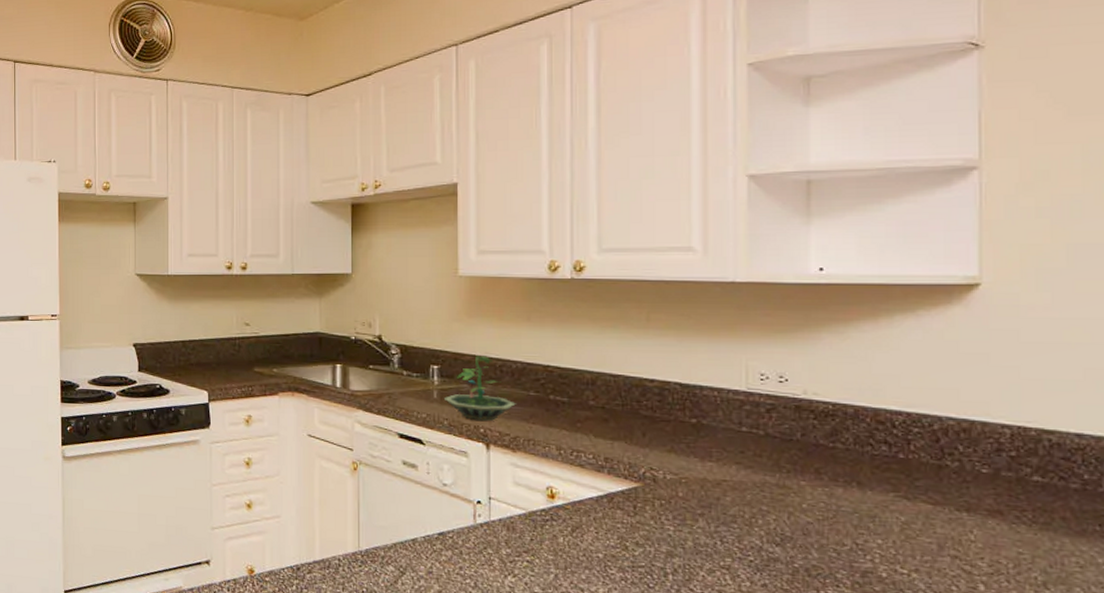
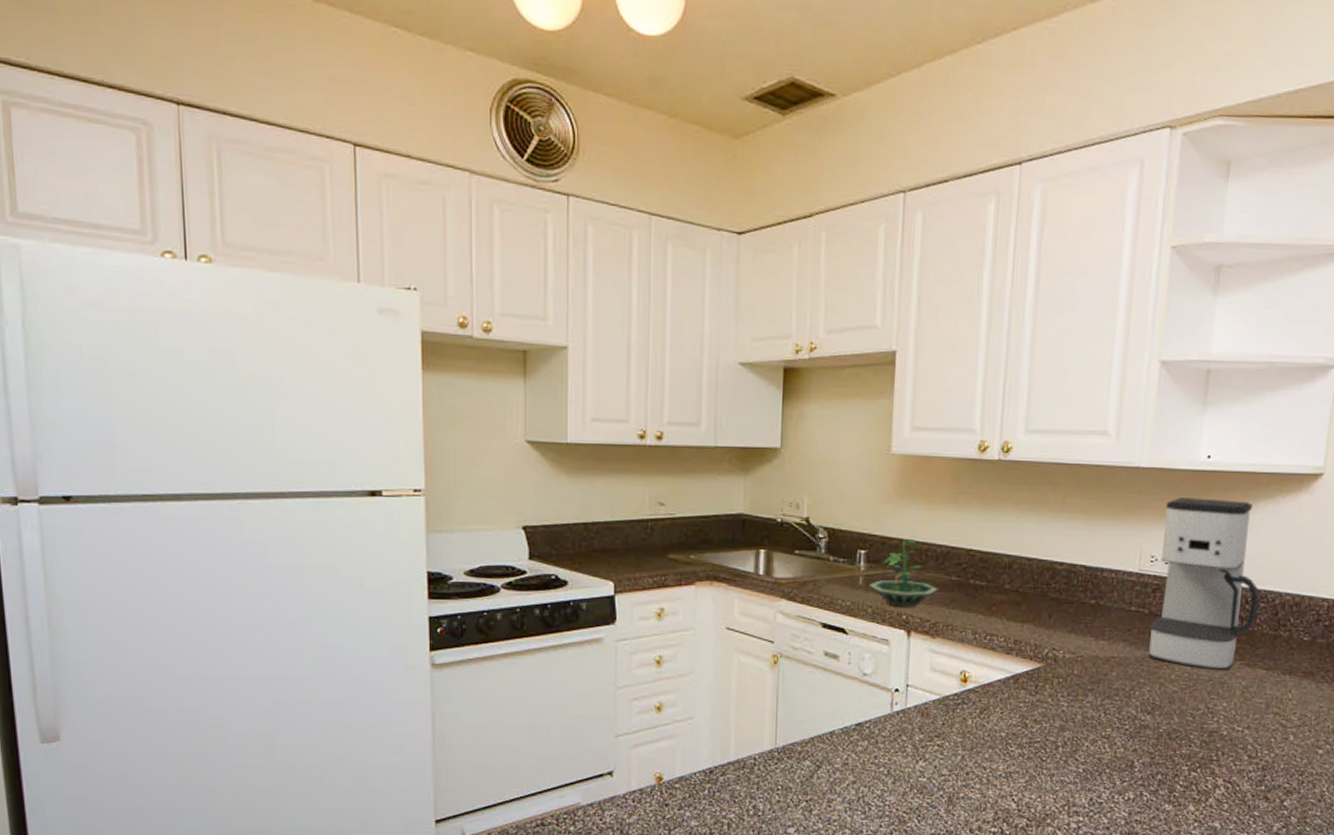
coffee maker: none [768,312,912,502] -> present [1148,497,1260,670]

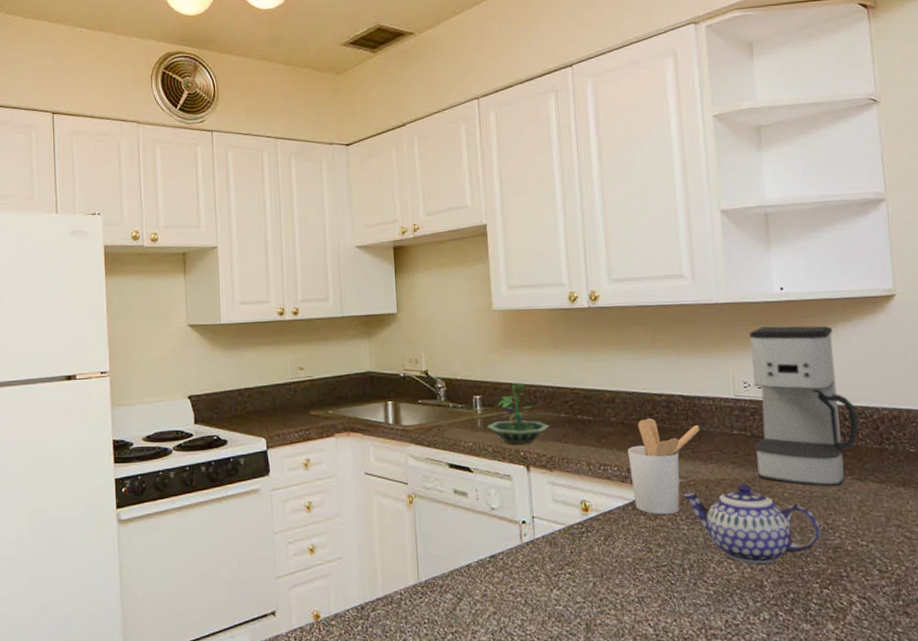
utensil holder: none [1017,588,1098,691] -> present [627,418,701,515]
teapot: none [1067,663,1200,745] -> present [682,484,821,565]

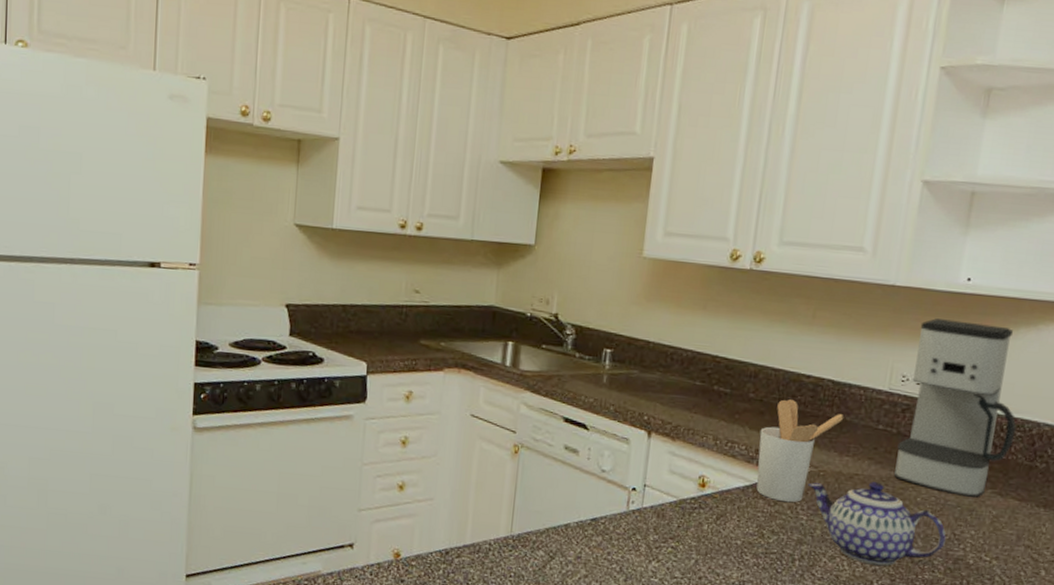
terrarium: present [486,383,550,444] -> none [612,341,682,409]

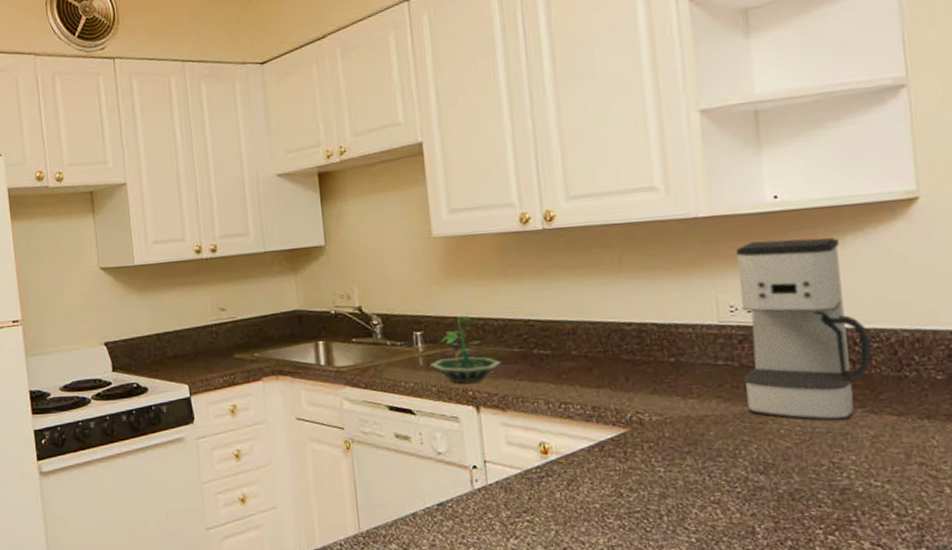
terrarium: none [612,341,682,409] -> present [429,316,502,383]
utensil holder: present [756,399,844,503] -> none [592,350,678,457]
teapot: present [808,482,946,567] -> none [657,420,825,509]

